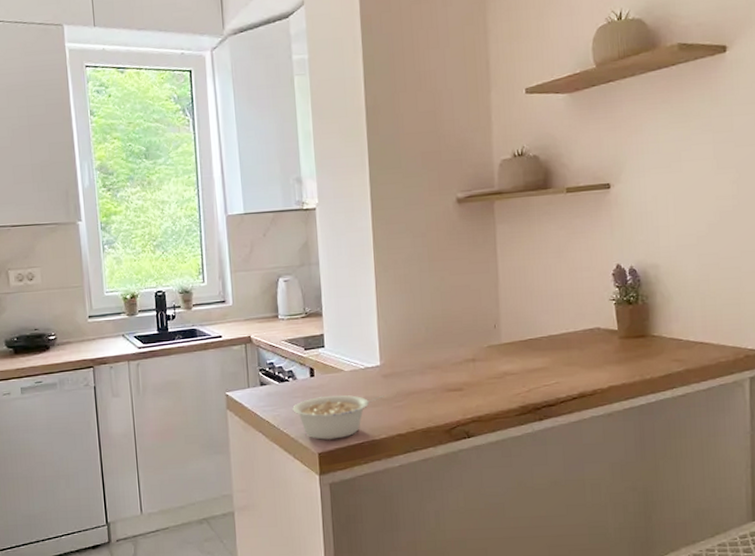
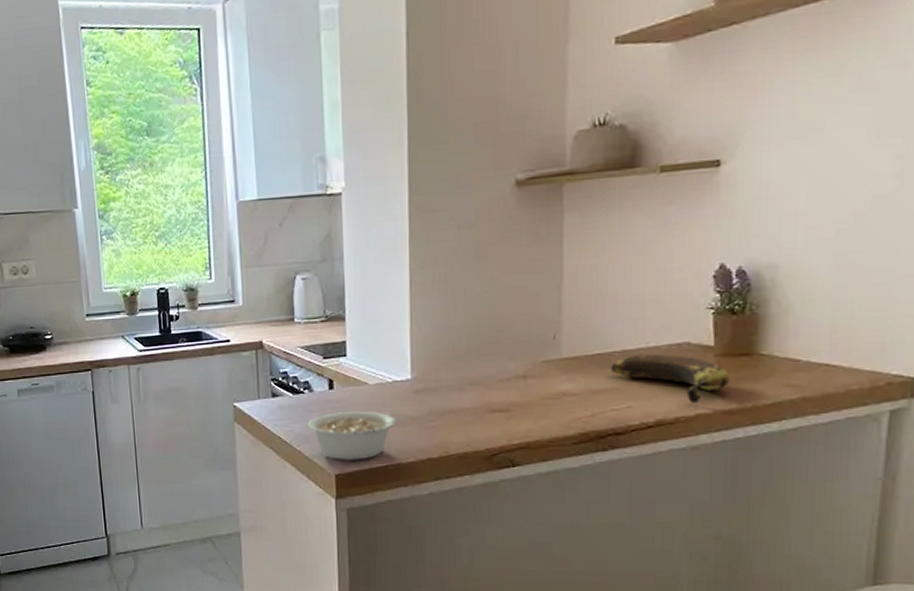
banana: none [541,338,632,377] -> present [611,354,730,403]

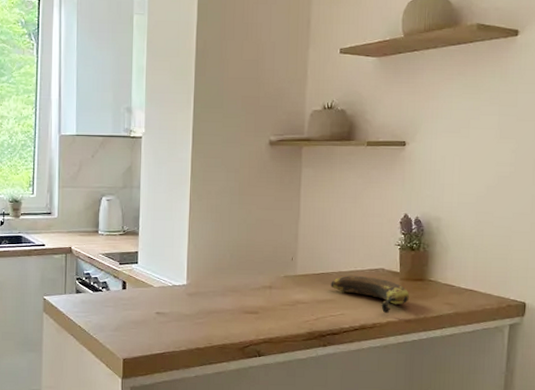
legume: present [307,411,414,460] -> none [103,307,187,348]

